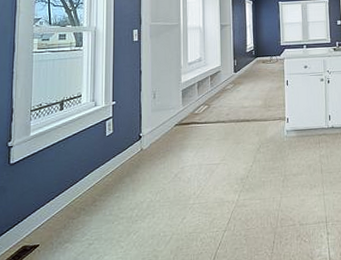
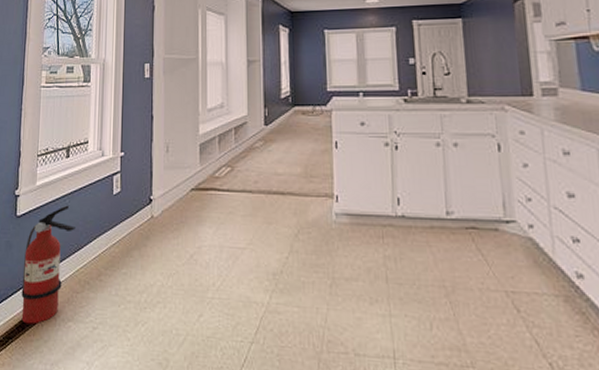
fire extinguisher: none [17,149,70,253] -> present [21,205,75,324]

